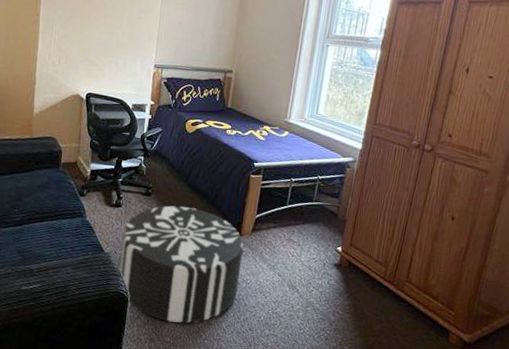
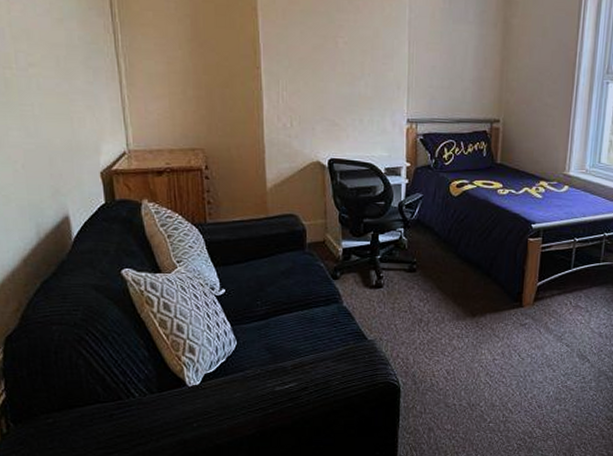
pouf: present [119,205,244,324] -> none [386,281,526,408]

